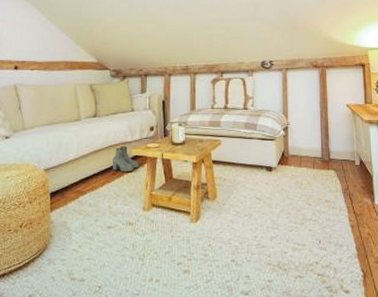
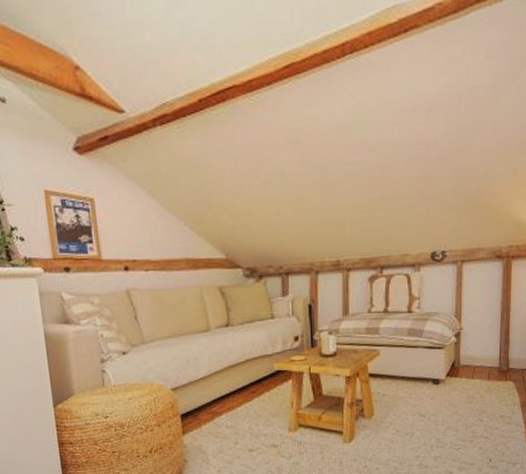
boots: present [113,145,139,173] -> none [251,359,282,390]

